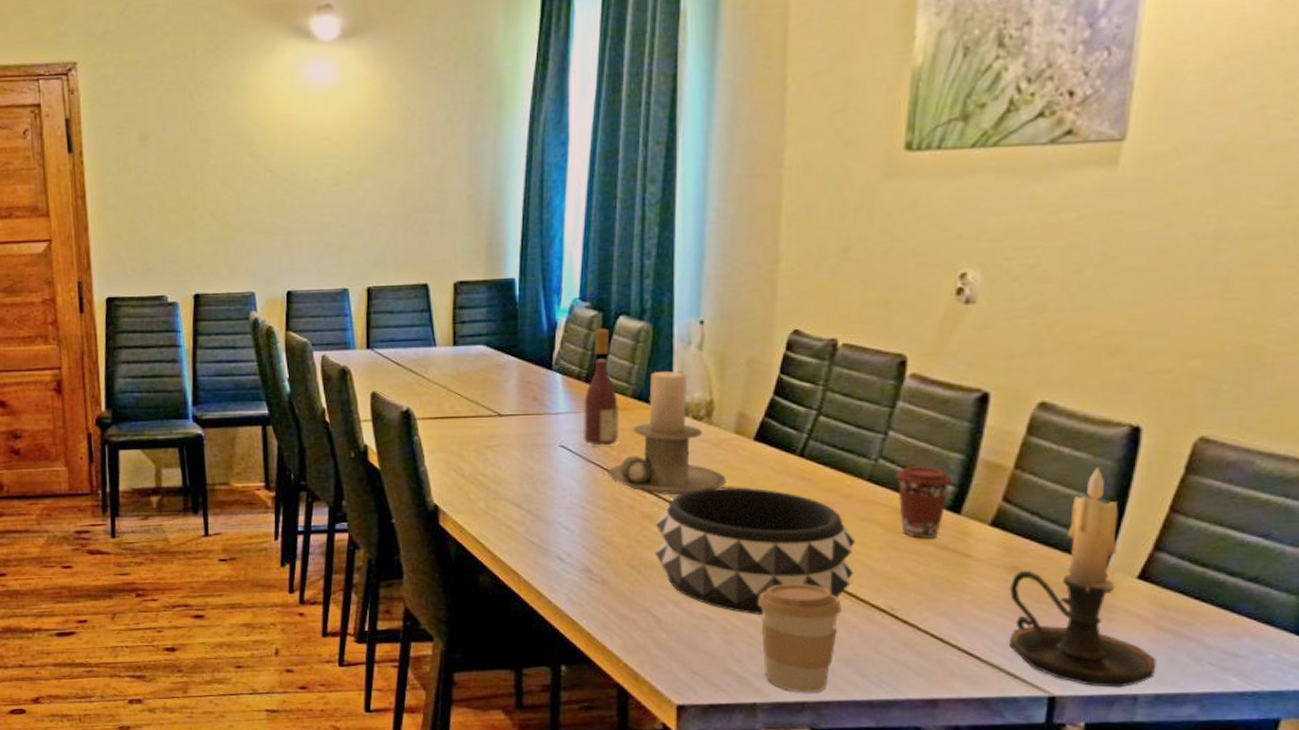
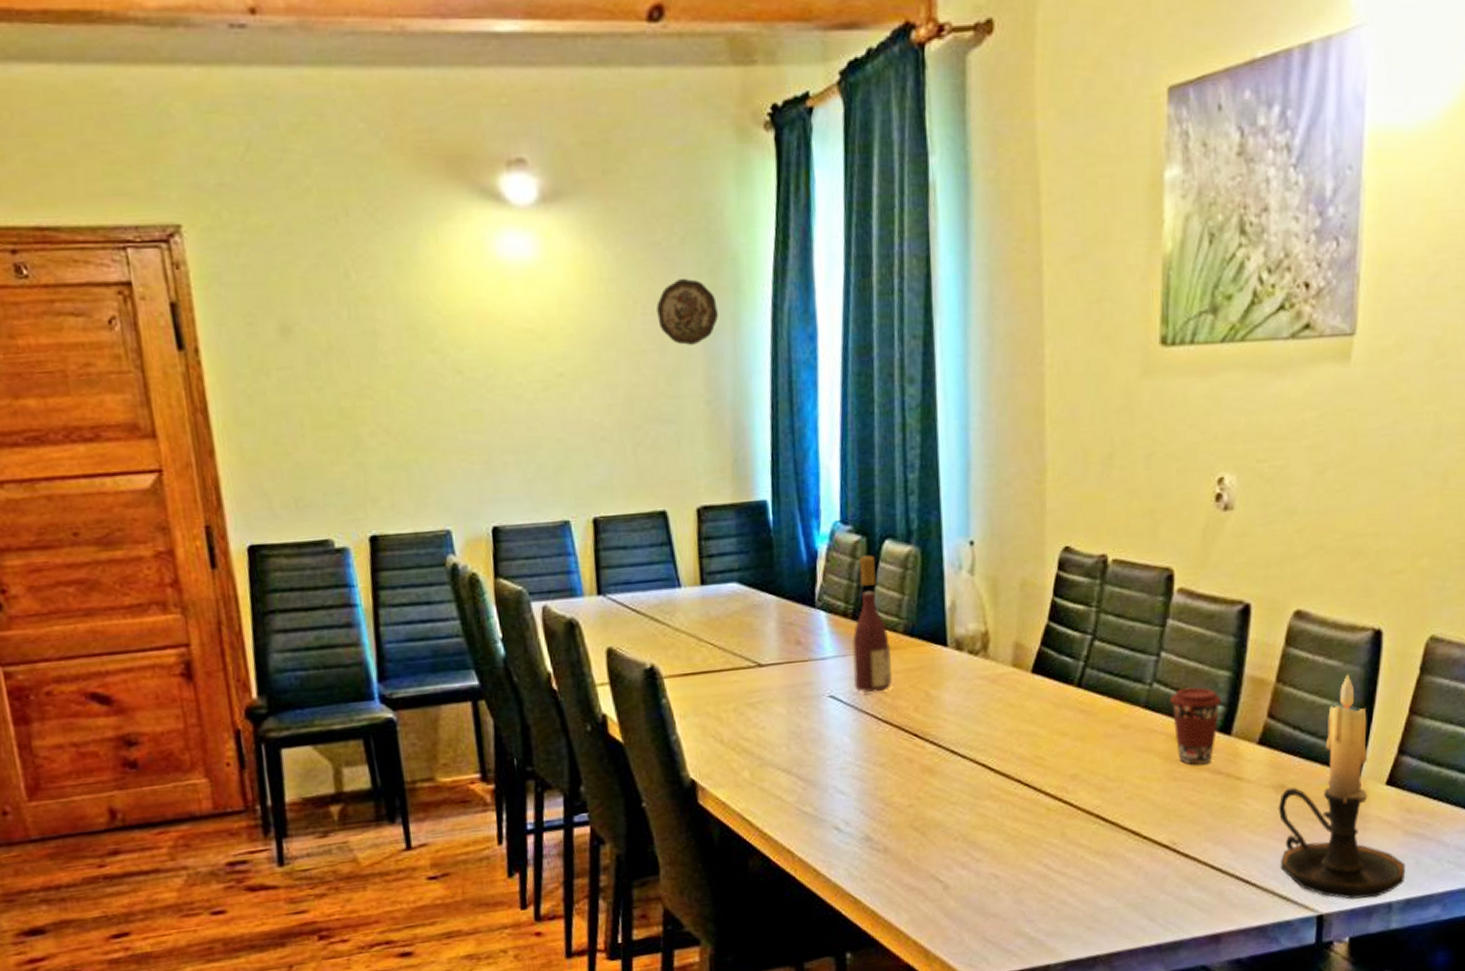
decorative plate: none [431,96,482,150] -> present [656,279,718,345]
candle holder: present [608,371,726,495] -> none [883,601,1006,743]
decorative bowl: present [654,487,855,615] -> none [937,726,1136,867]
coffee cup: present [757,583,841,693] -> none [1045,826,1126,947]

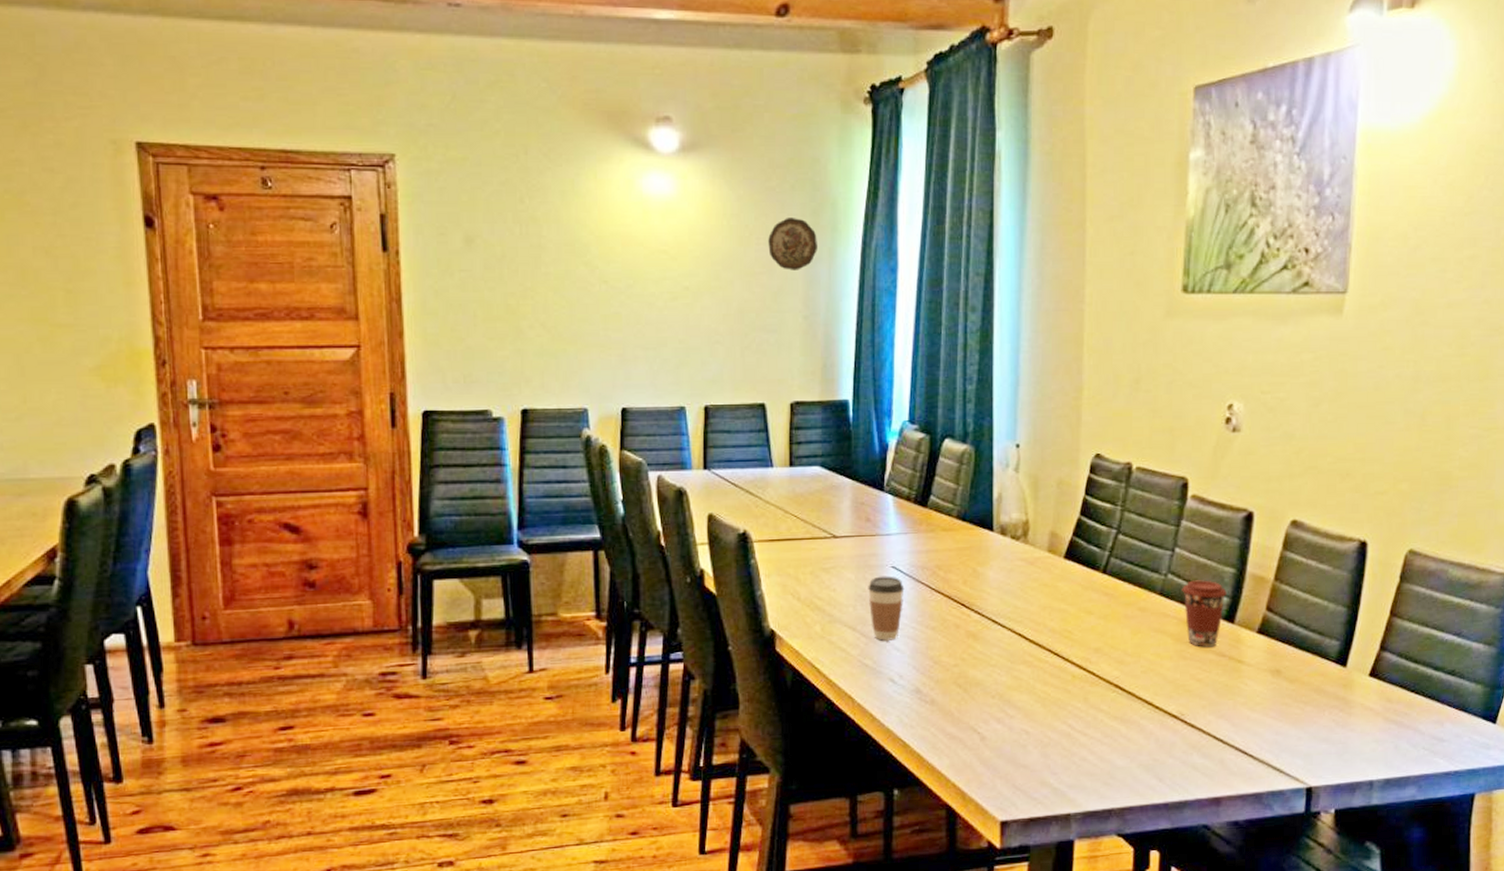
coffee cup: none [803,707,846,784] -> present [868,576,905,642]
wine bottle: present [852,555,892,693] -> none [912,451,946,566]
candle holder: present [1278,674,1406,899] -> none [1274,577,1386,776]

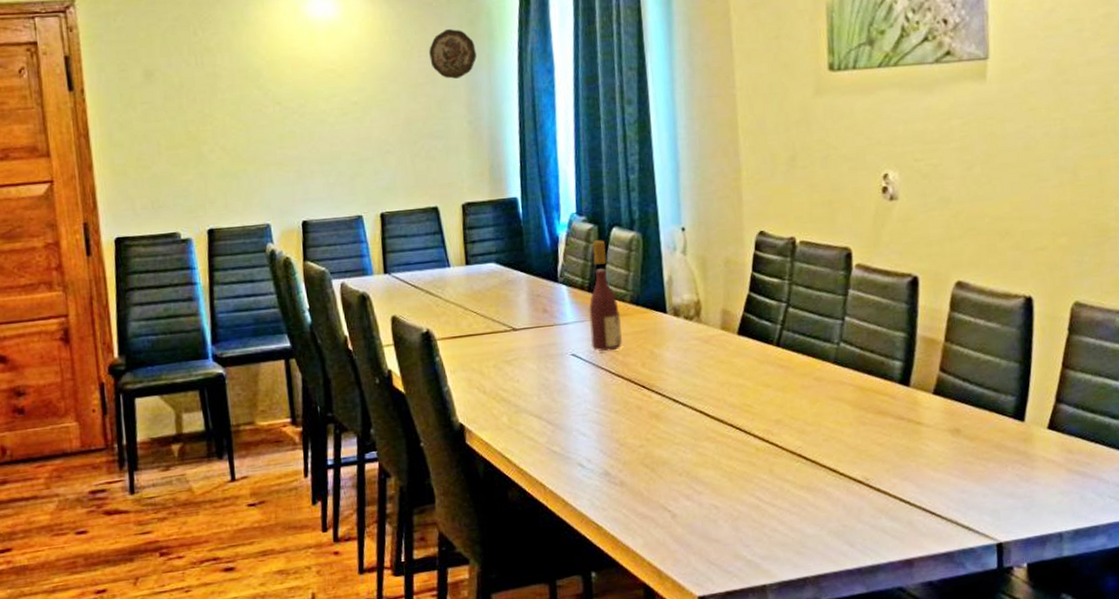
coffee cup: present [868,576,905,642] -> none [550,363,586,428]
wine bottle: none [912,451,946,566] -> present [589,240,622,352]
coffee cup: present [1182,580,1227,647] -> none [855,346,900,412]

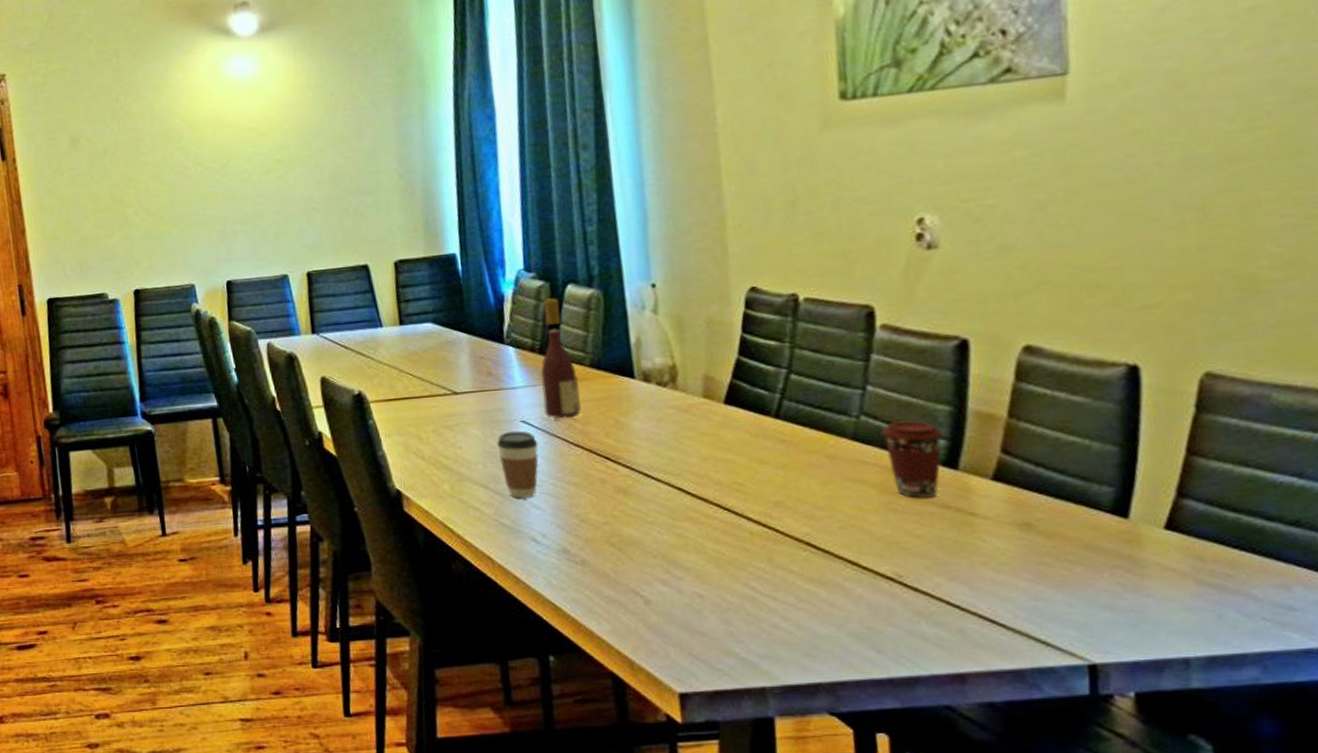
decorative plate: present [429,29,477,79] -> none [355,79,407,131]
coffee cup: none [550,363,586,428] -> present [497,430,539,500]
coffee cup: none [855,346,900,412] -> present [881,420,944,498]

